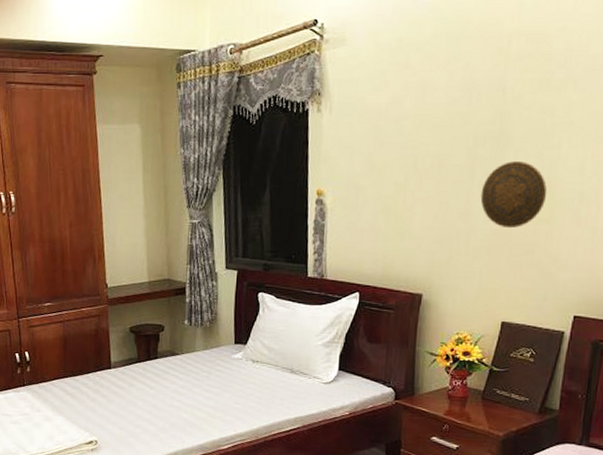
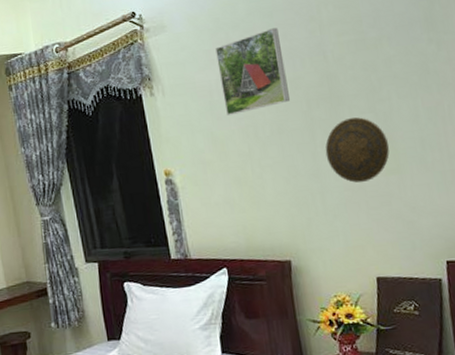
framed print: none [389,55,462,142] -> present [215,28,290,115]

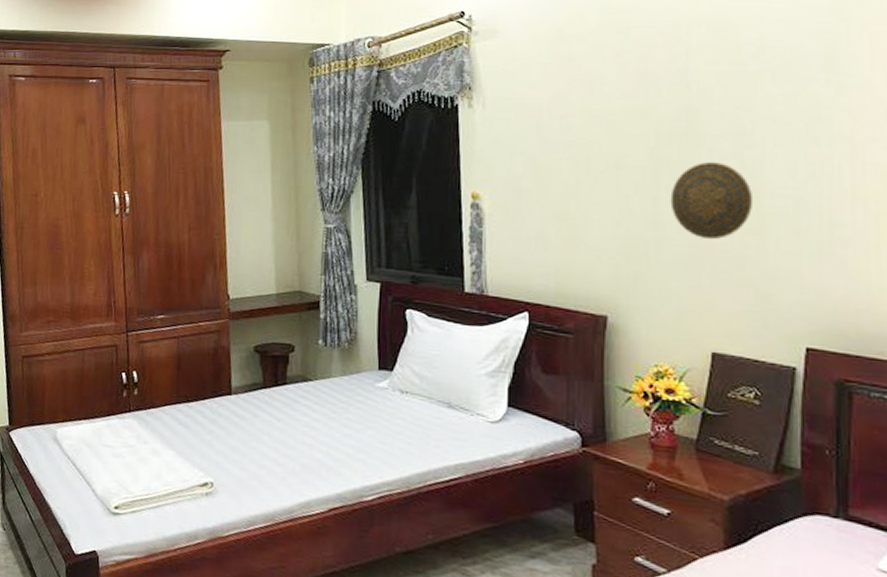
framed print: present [215,28,290,115] -> none [553,46,635,140]

